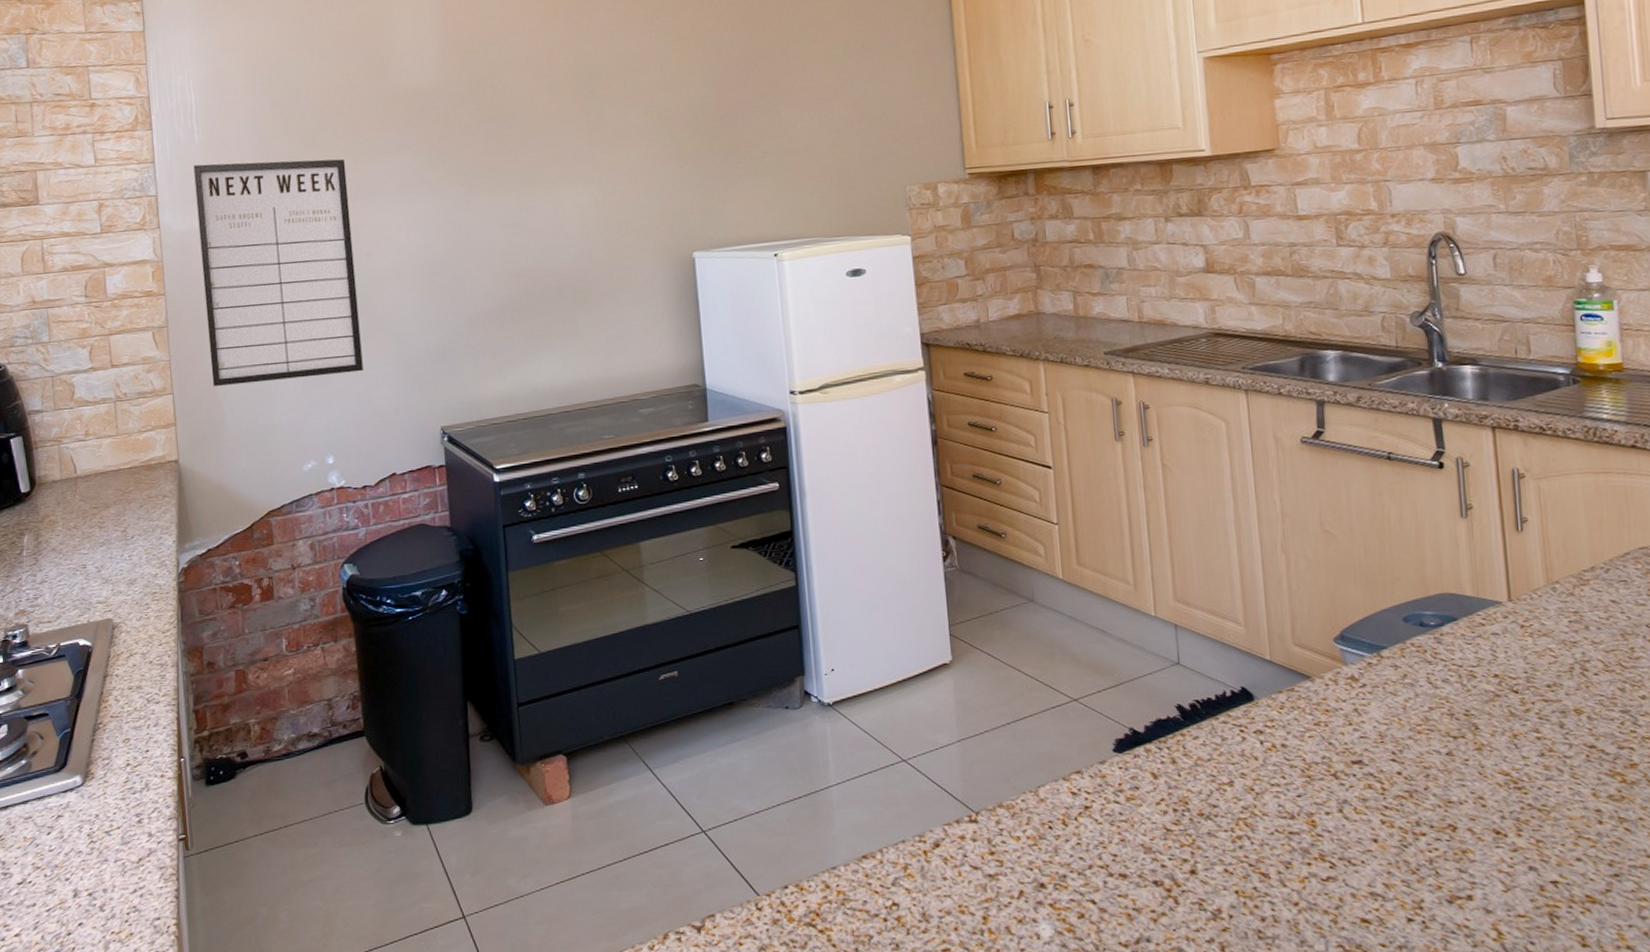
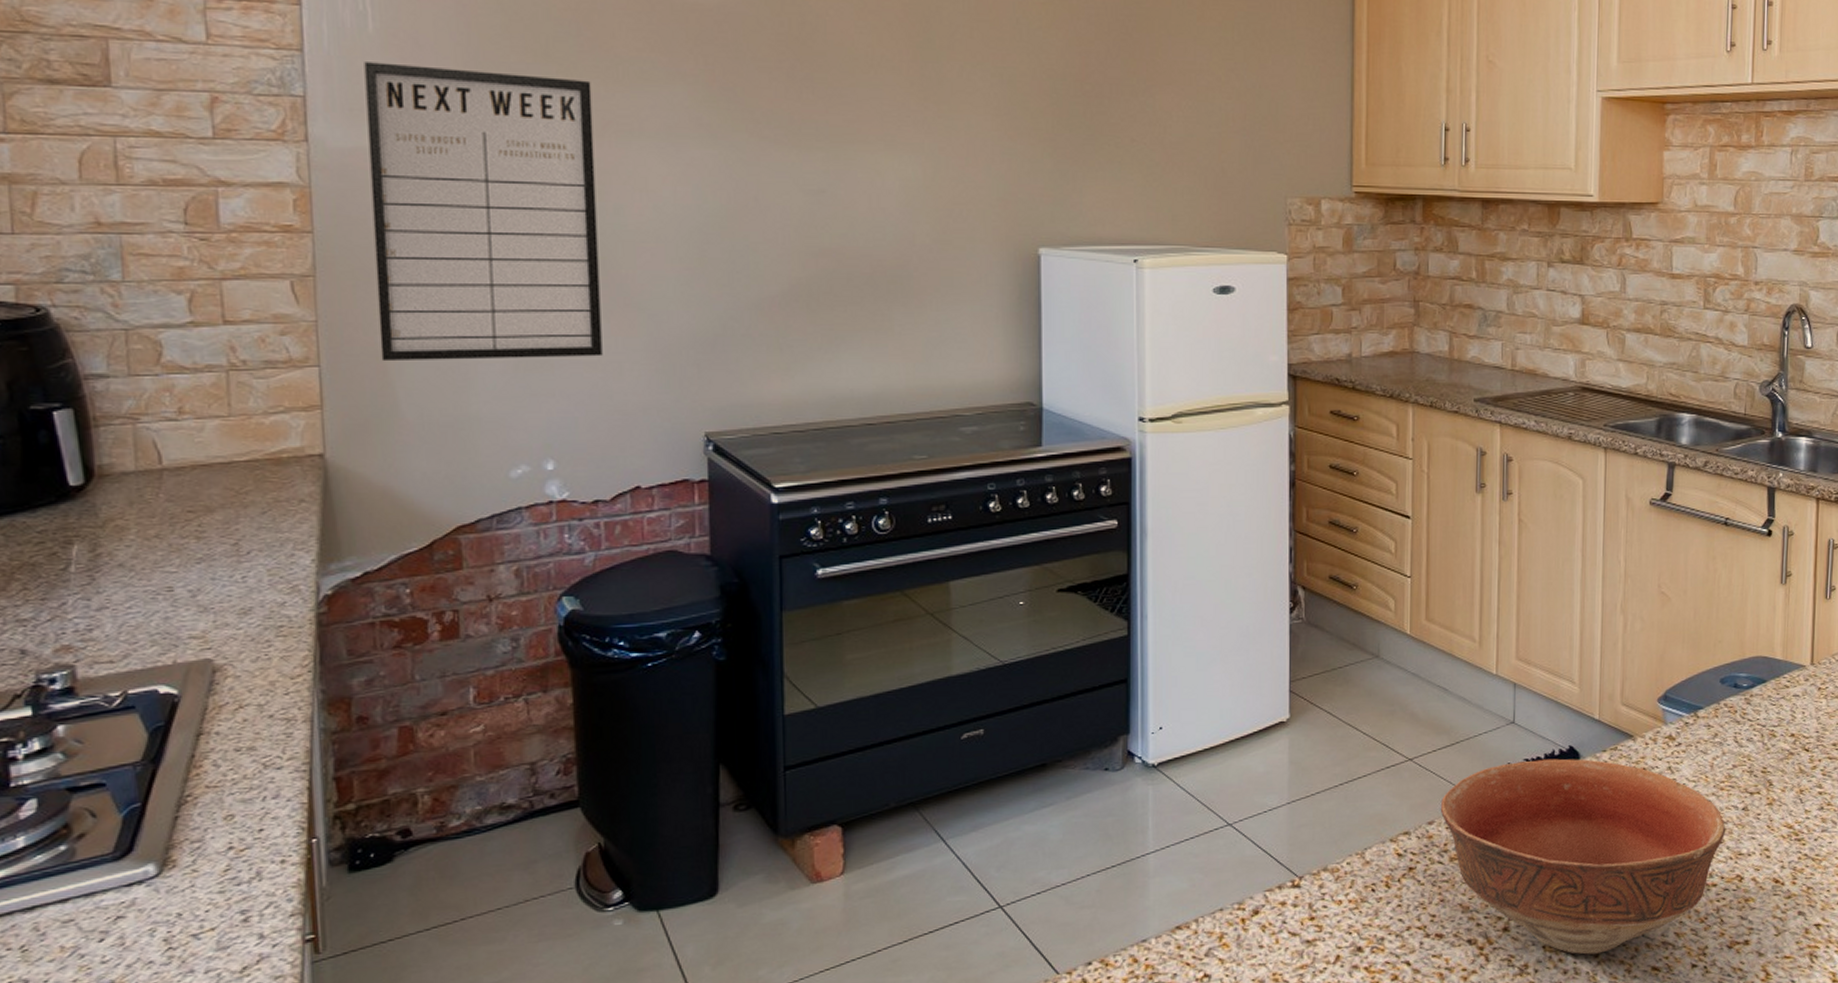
bowl: none [1111,699,1429,902] -> present [1441,758,1725,955]

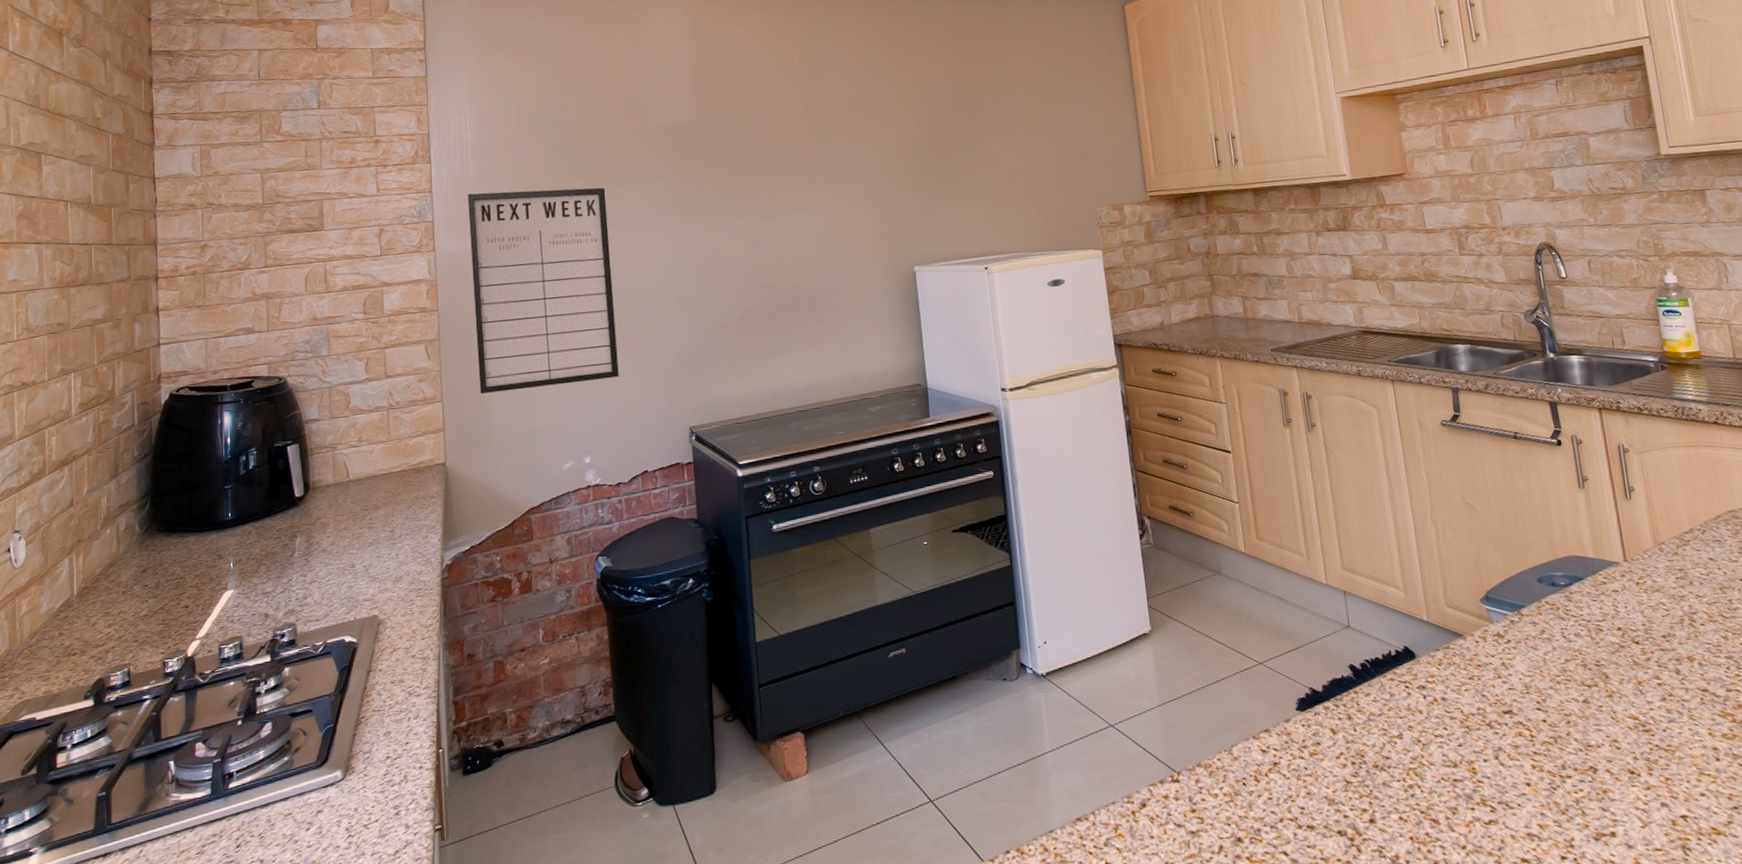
bowl: present [1441,758,1725,955] -> none [1294,658,1570,846]

